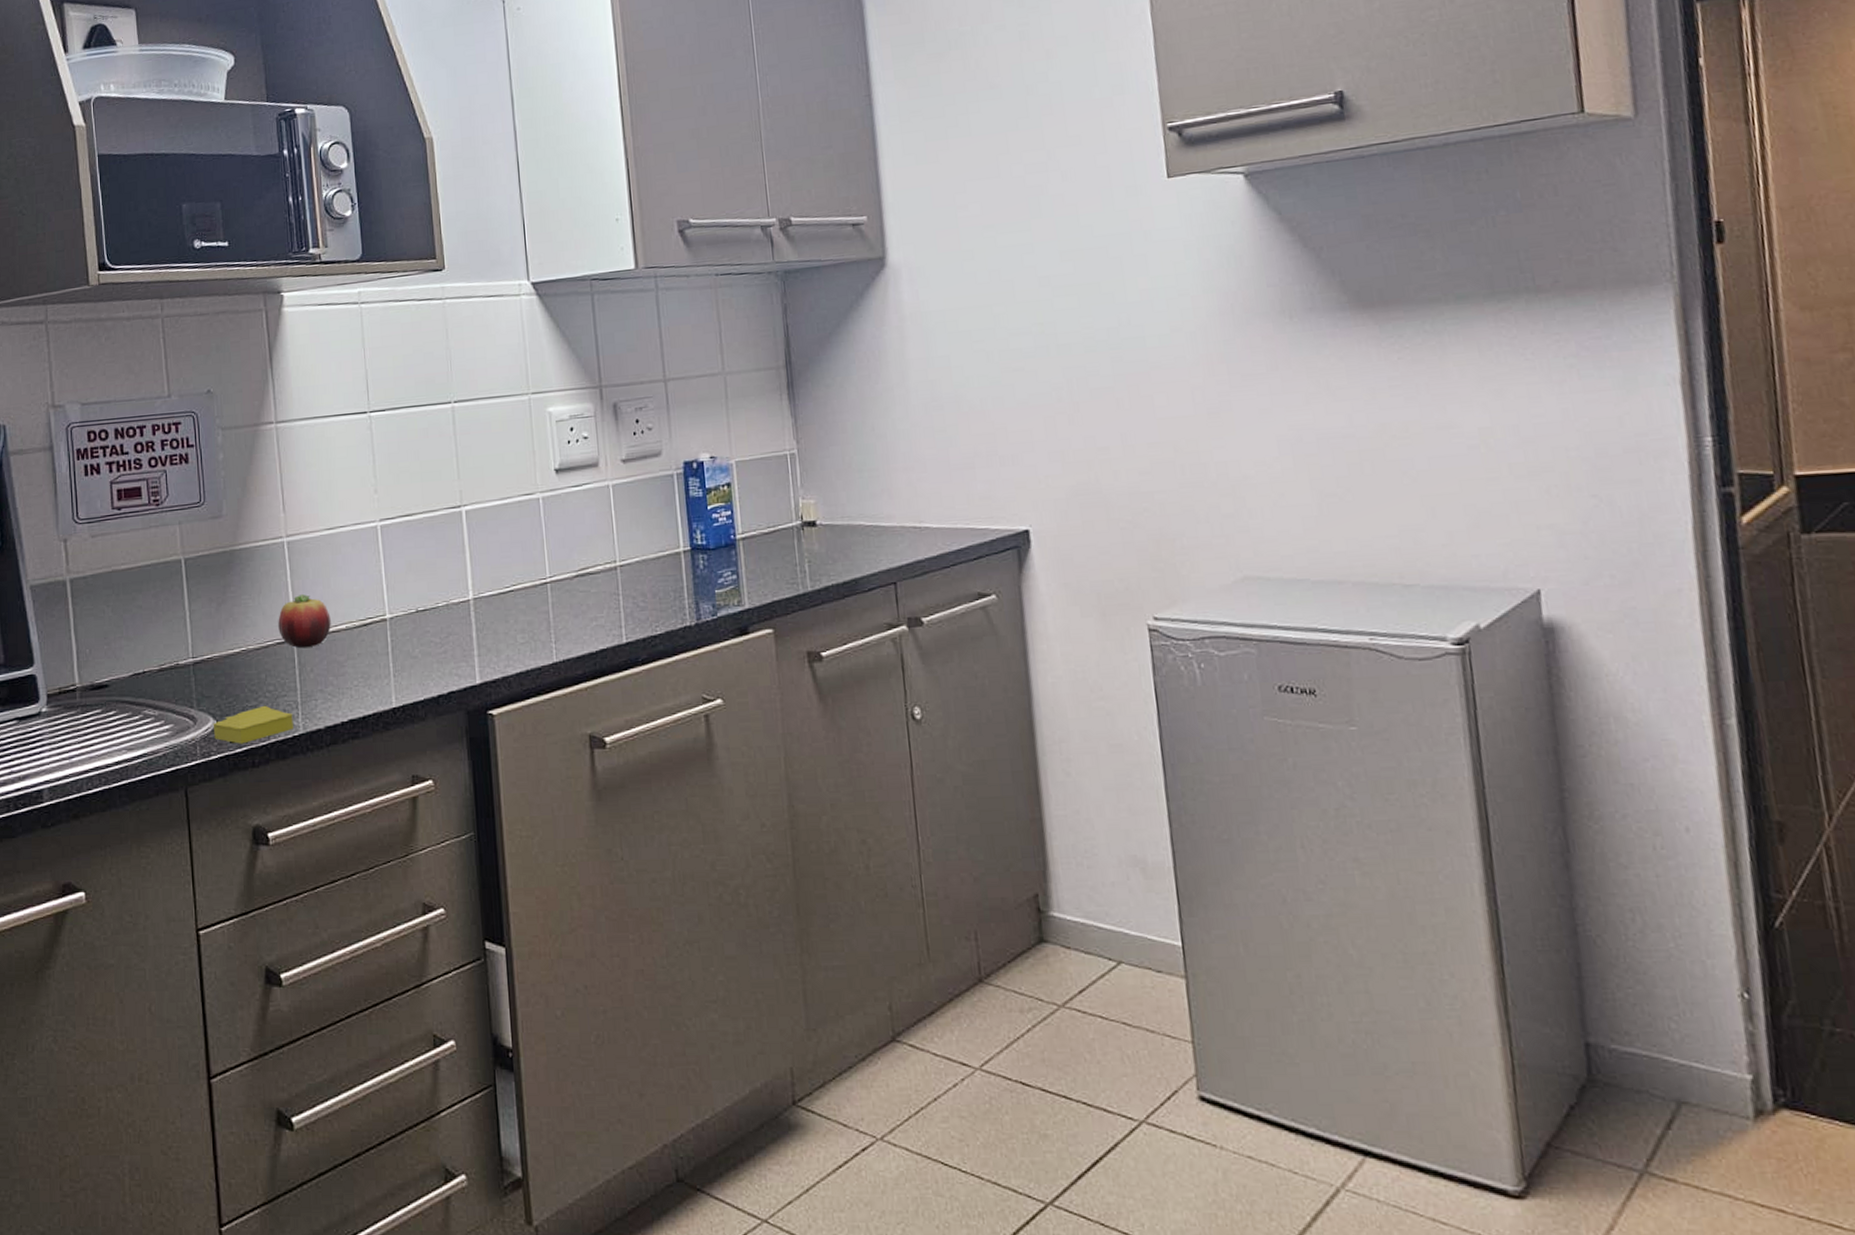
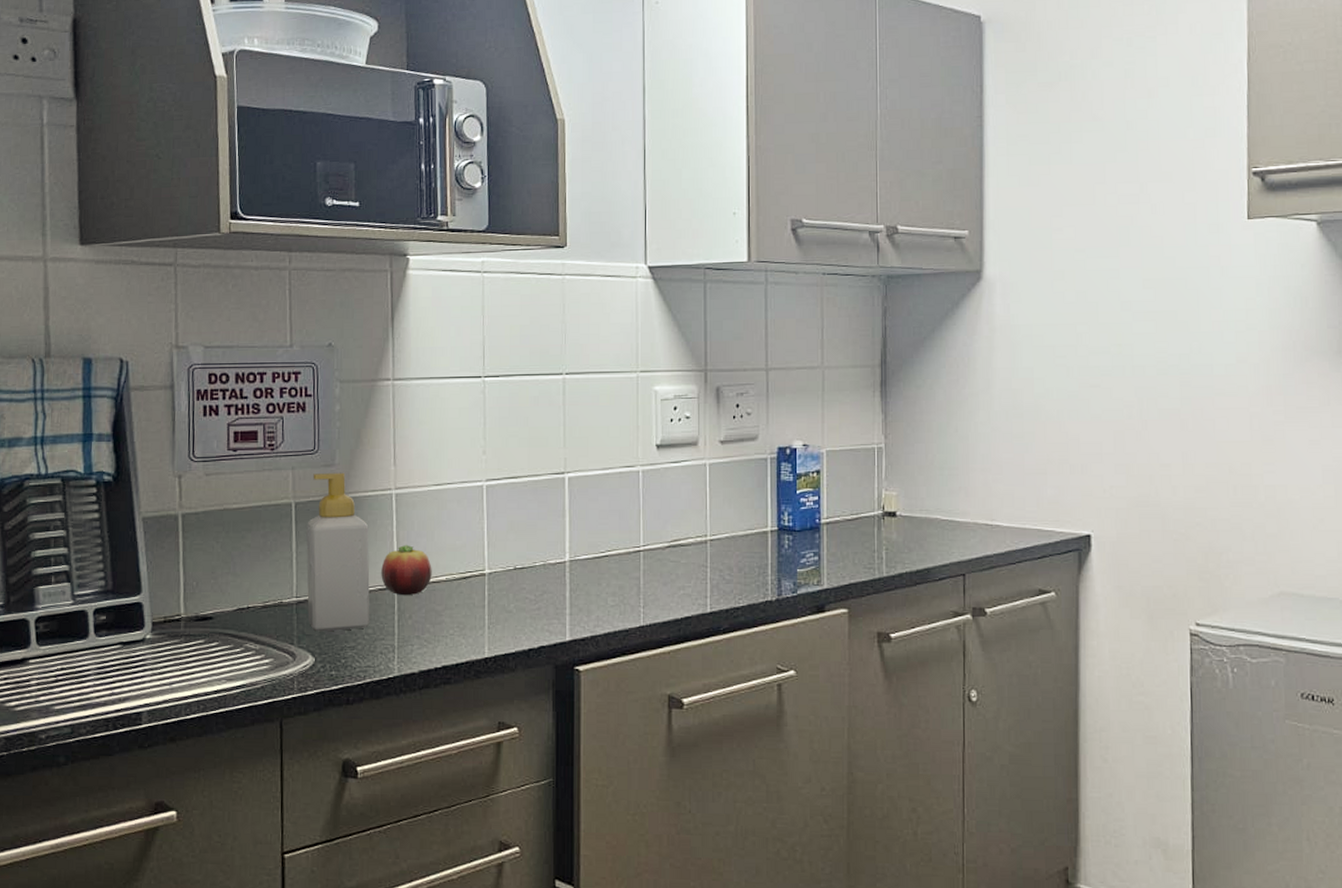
sponge: present [193,705,294,747] -> none [291,647,389,684]
soap bottle: none [198,523,271,693] -> present [306,472,370,632]

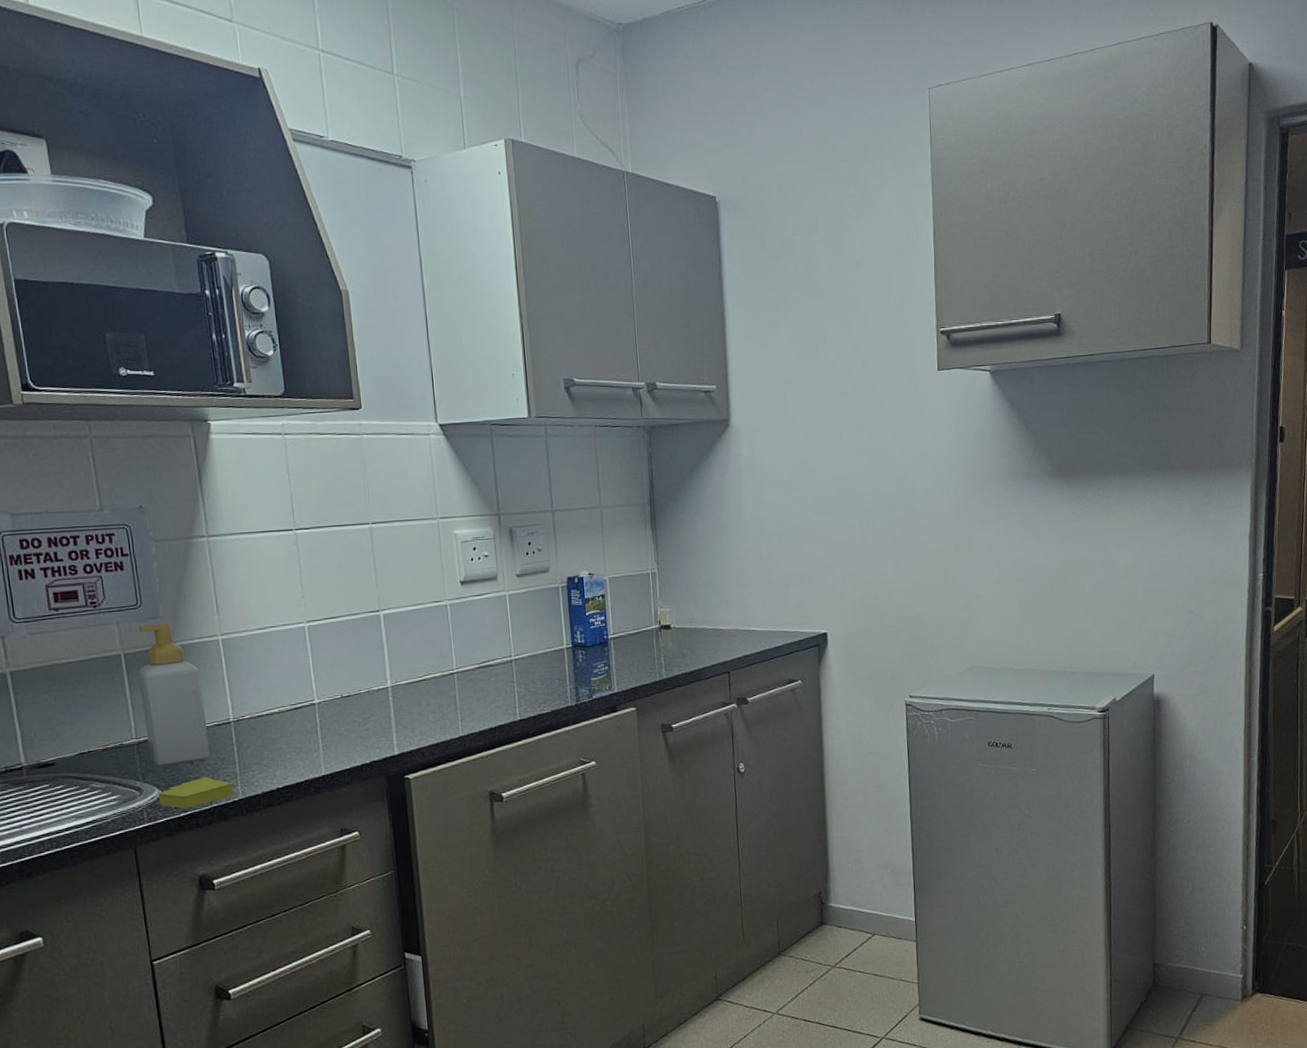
sponge: none [291,647,389,684] -> present [140,776,234,812]
fruit: present [381,544,432,595] -> none [216,683,265,728]

